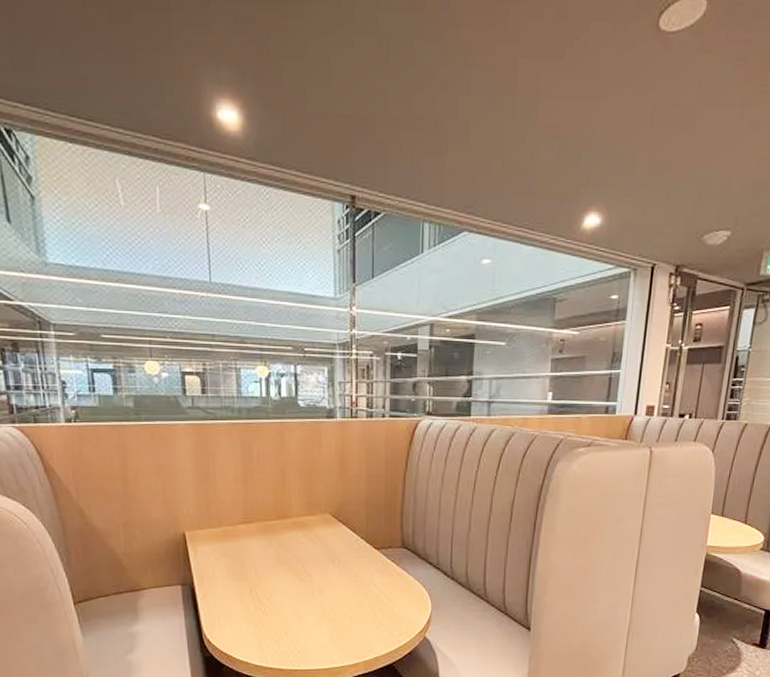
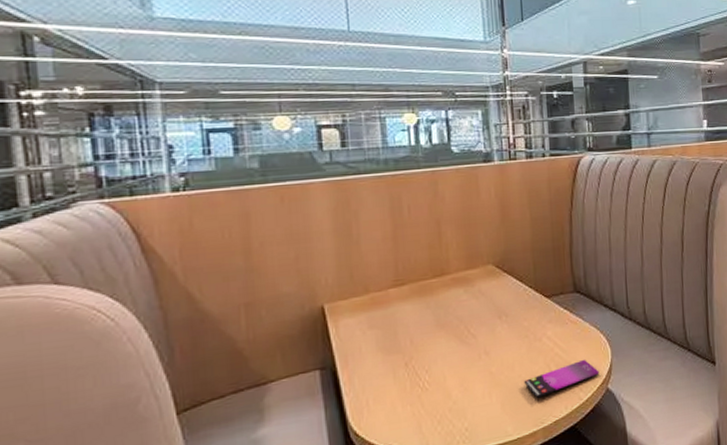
smartphone: none [350,608,419,635] -> present [523,359,600,398]

